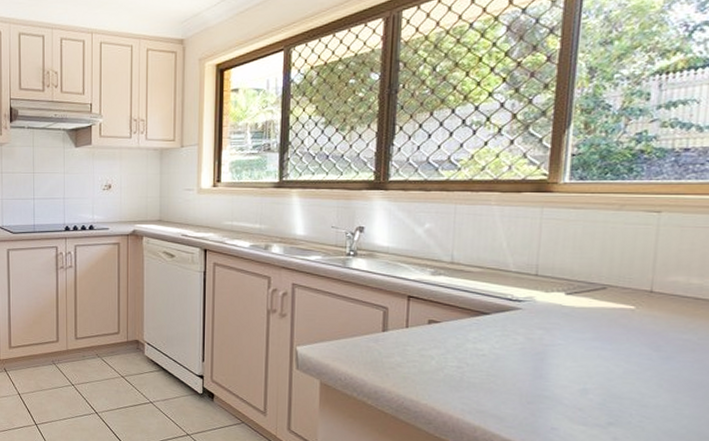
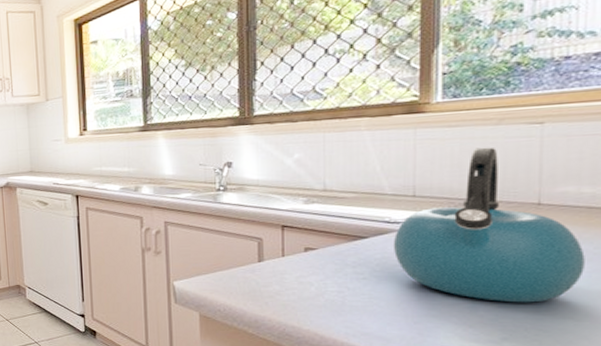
kettle: none [513,231,689,389] -> present [393,147,585,303]

